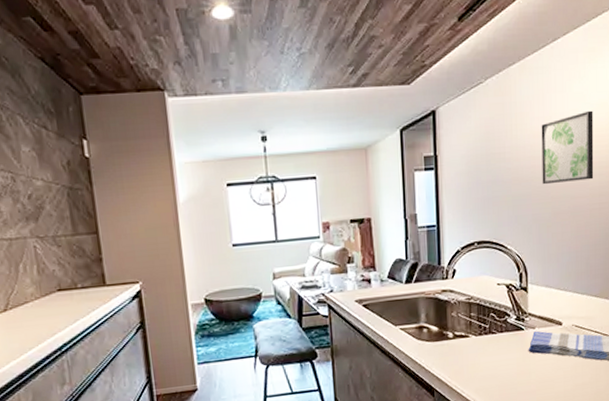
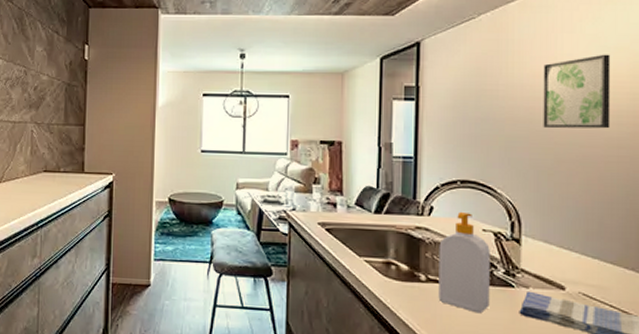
soap bottle: none [462,270,505,358] -> present [438,211,490,314]

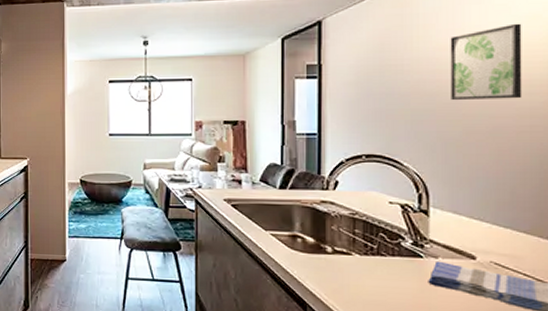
soap bottle: present [438,211,490,314] -> none [345,185,398,284]

